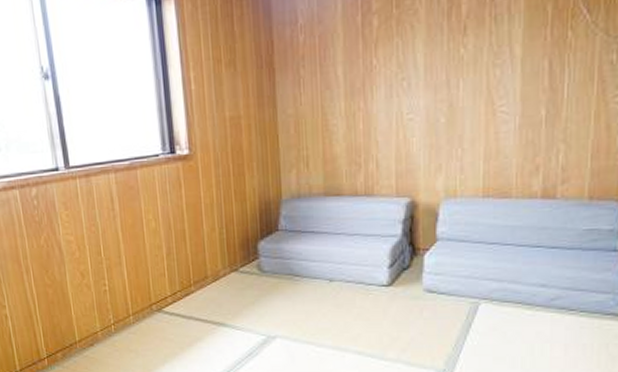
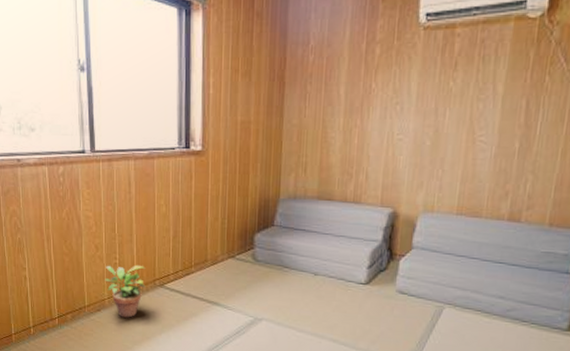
potted plant: none [95,289,142,350] -> present [105,264,146,318]

